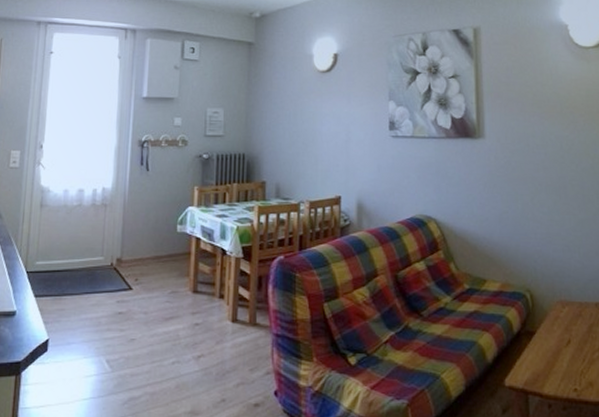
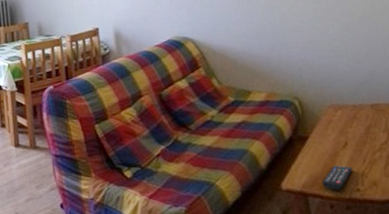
remote control: none [543,363,573,388] -> present [322,165,353,190]

